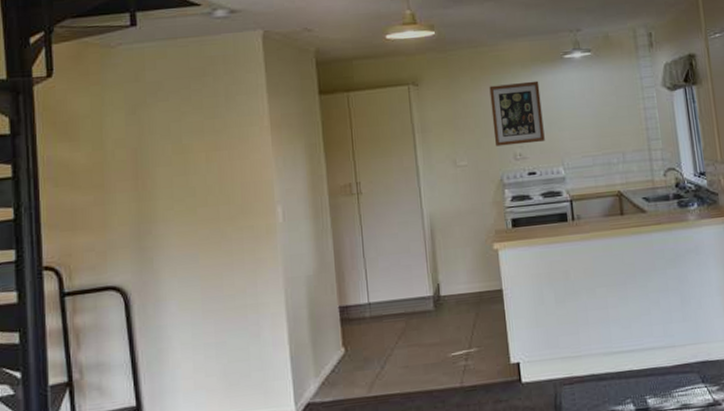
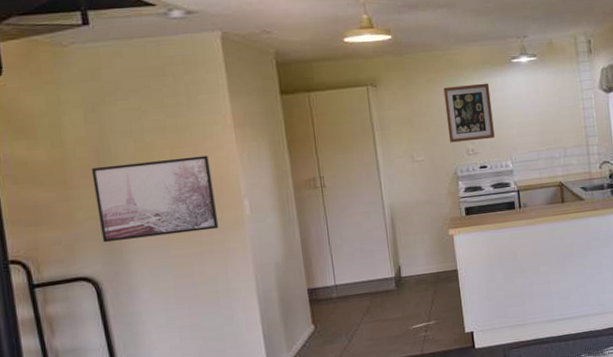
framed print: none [128,159,250,250] -> present [91,155,219,243]

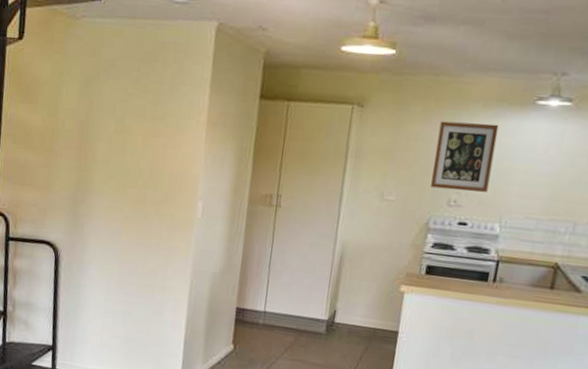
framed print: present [91,155,219,243] -> none [69,141,176,225]

